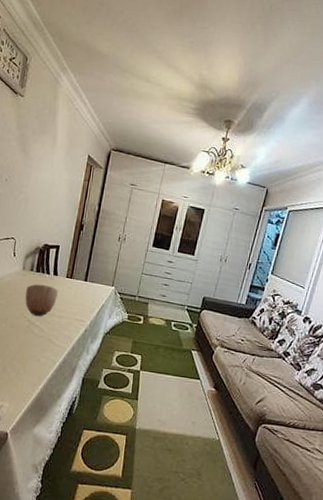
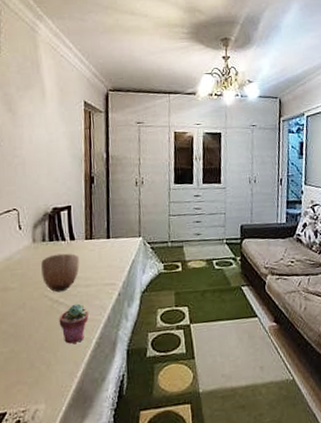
potted succulent: none [31,329,57,362] -> present [58,303,89,344]

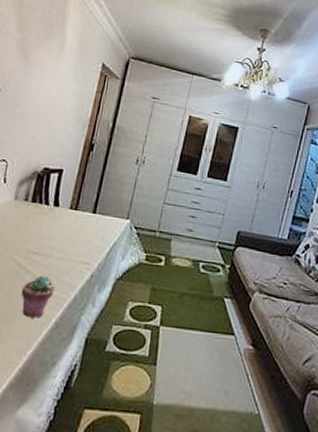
decorative bowl: present [41,253,80,293] -> none [15,217,59,260]

